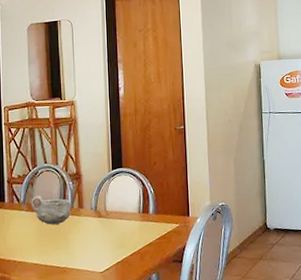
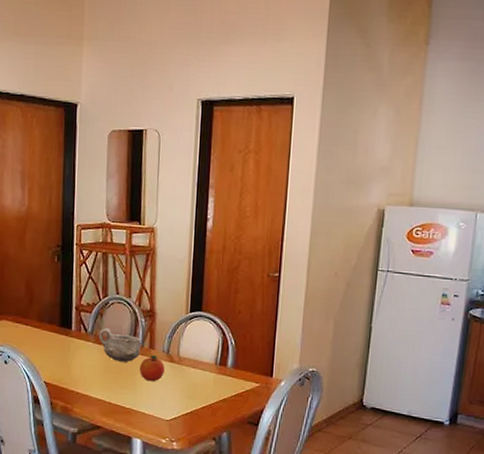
fruit: none [71,213,94,239] -> present [140,355,165,382]

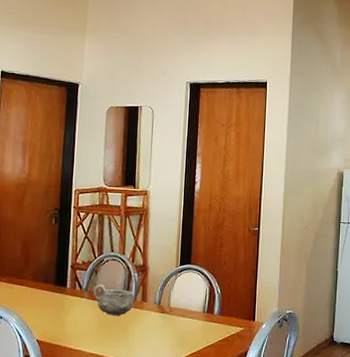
fruit: present [140,355,165,382] -> none [132,307,156,333]

